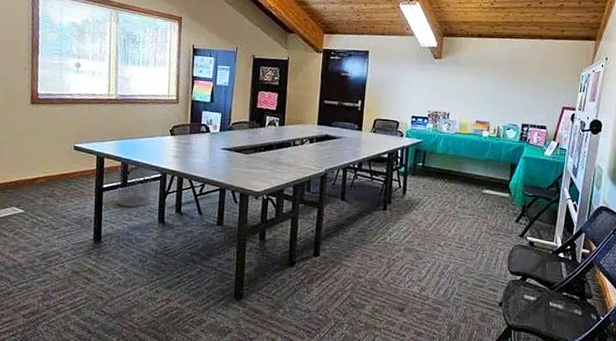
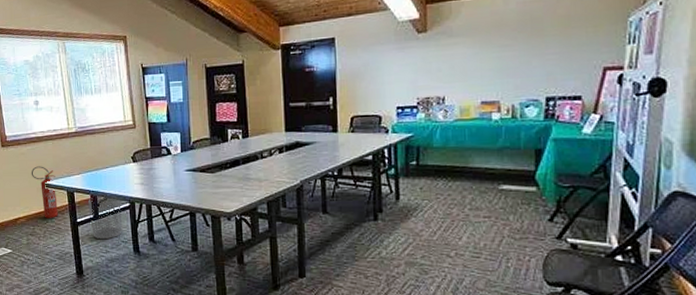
fire extinguisher: none [59,127,87,182] -> present [31,166,58,218]

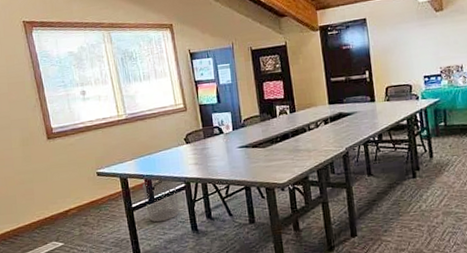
fire extinguisher: present [31,166,58,218] -> none [80,155,112,207]

